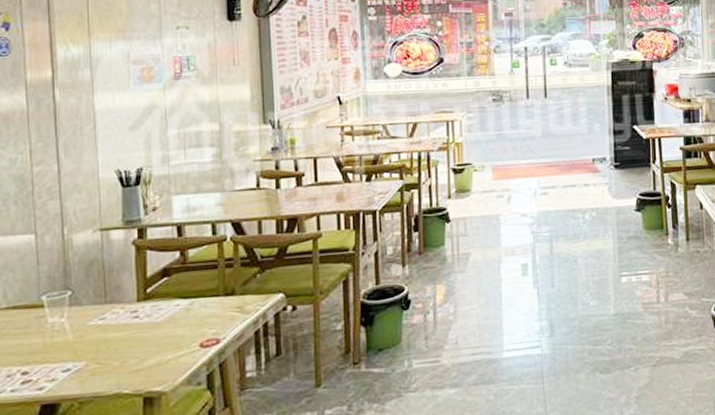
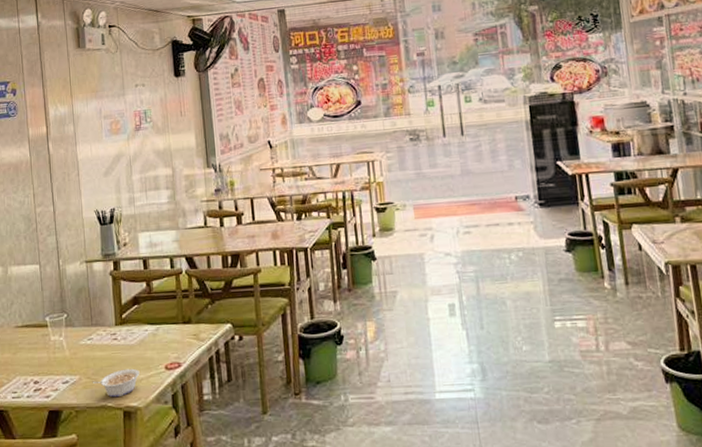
legume: none [103,348,167,384] -> present [92,368,140,398]

